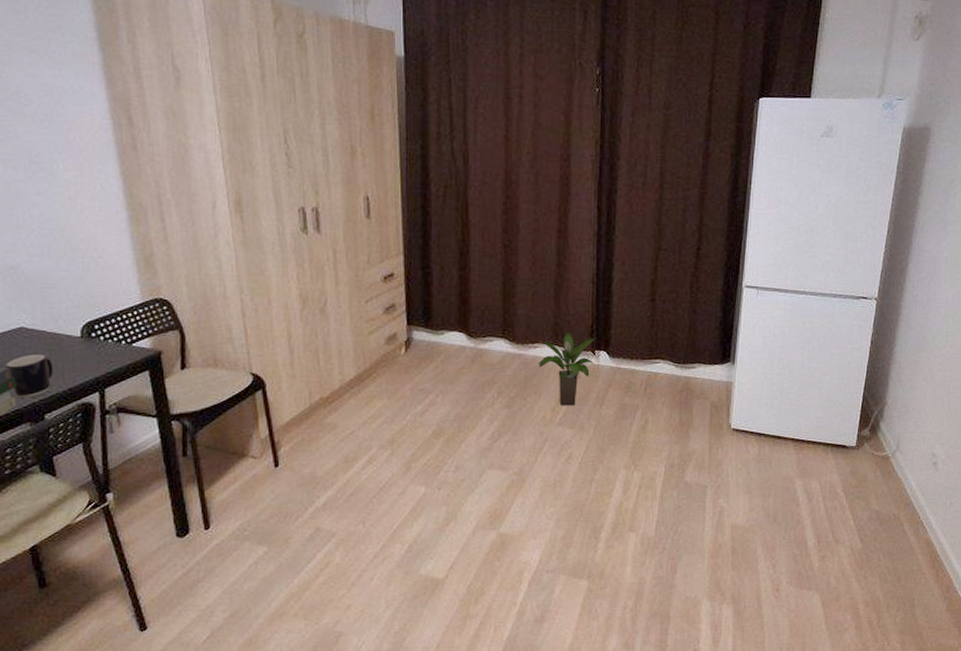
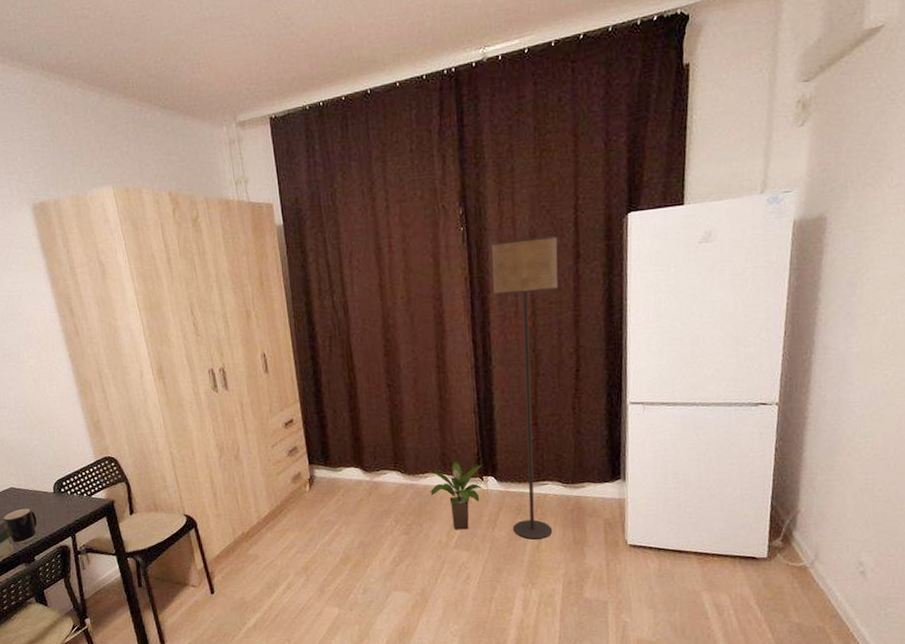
floor lamp: none [620,108,691,419] -> present [491,236,559,540]

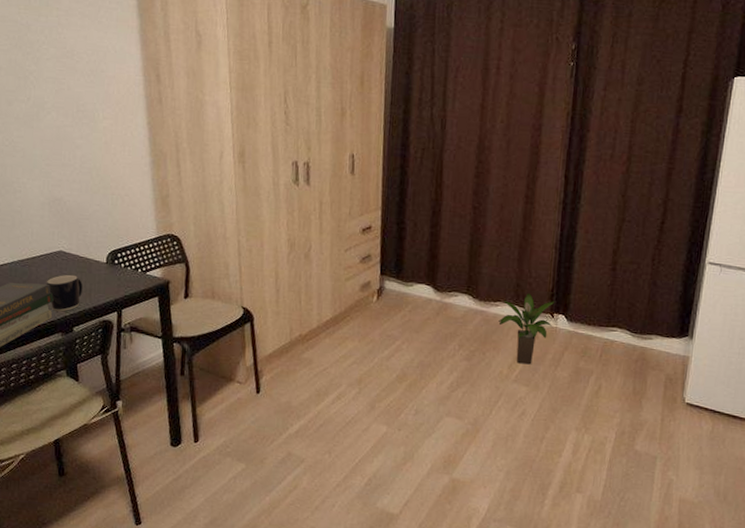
floor lamp: present [491,236,559,540] -> none [575,83,663,385]

